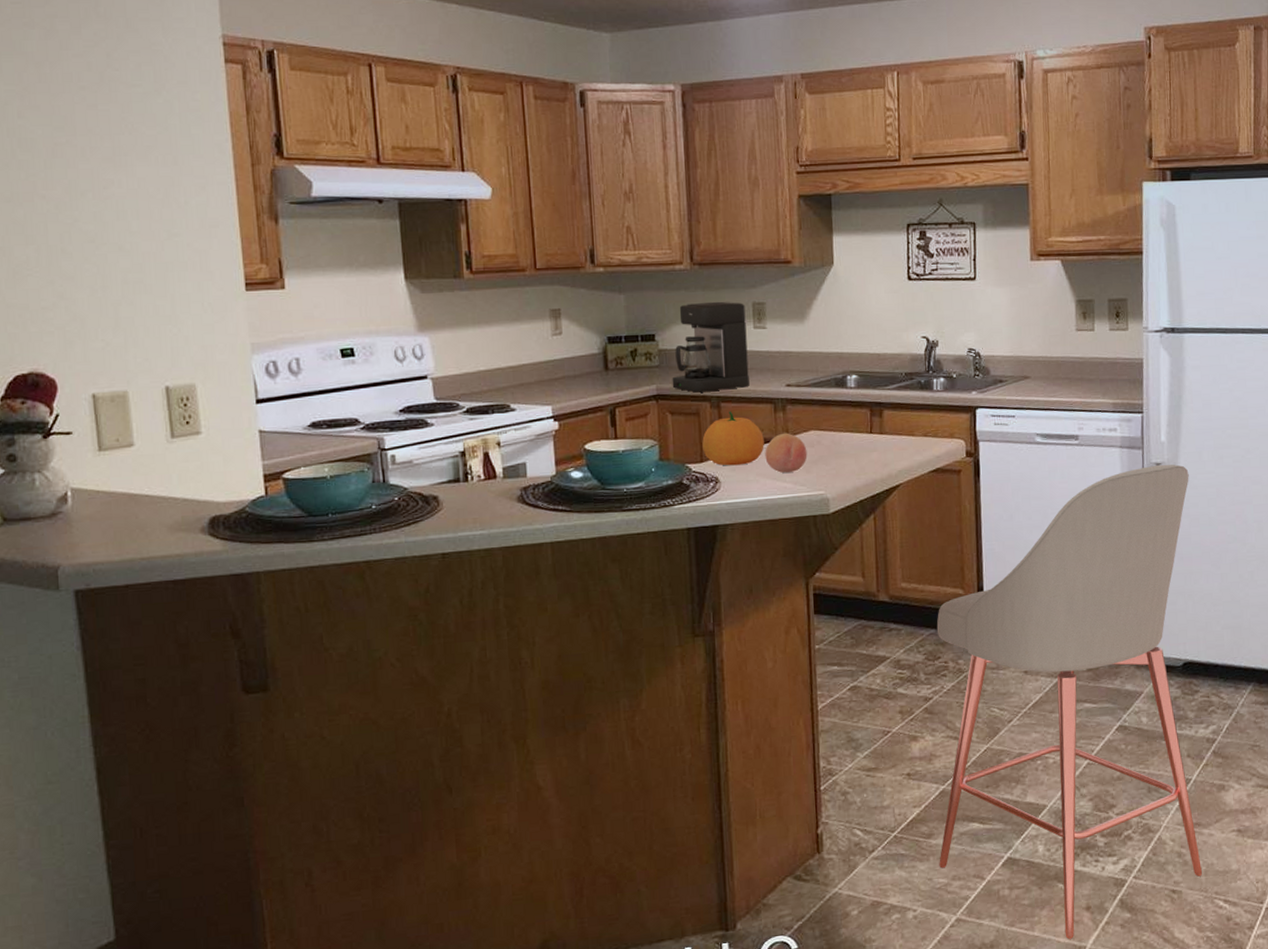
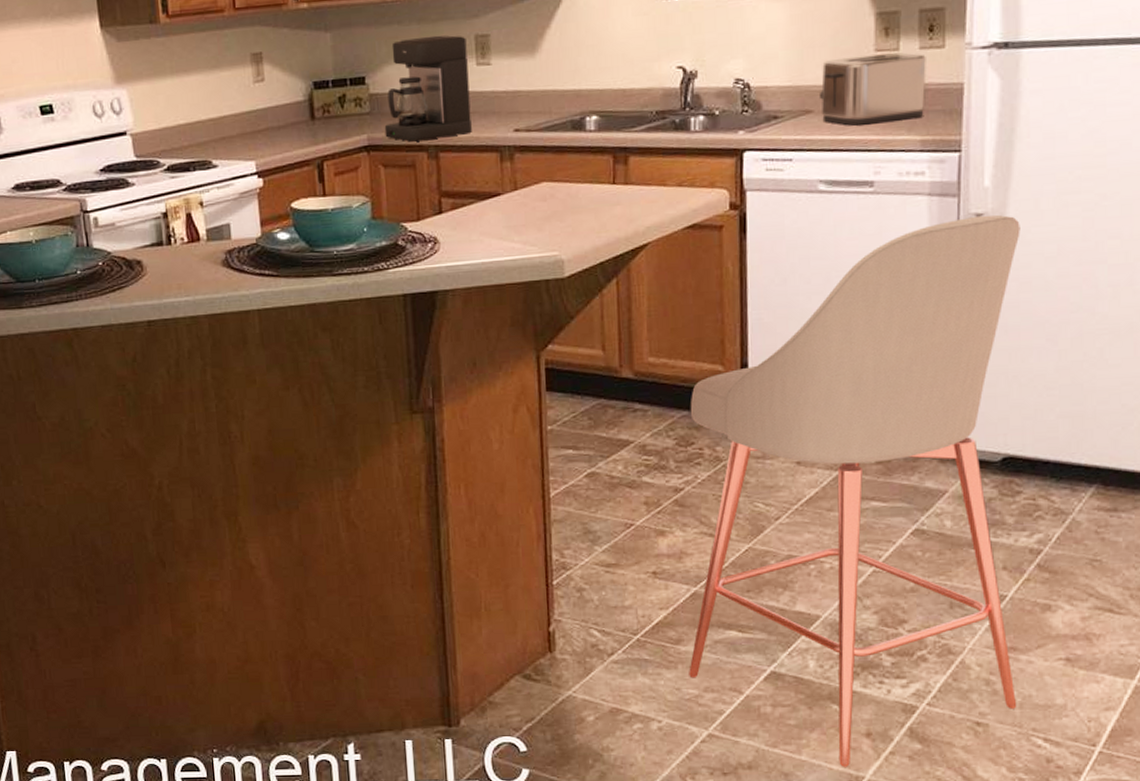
fruit: present [702,411,764,466] -> none [419,162,489,225]
fruit: present [765,433,808,473] -> none [489,185,539,231]
toaster: none [1035,333,1115,391] -> present [820,53,926,127]

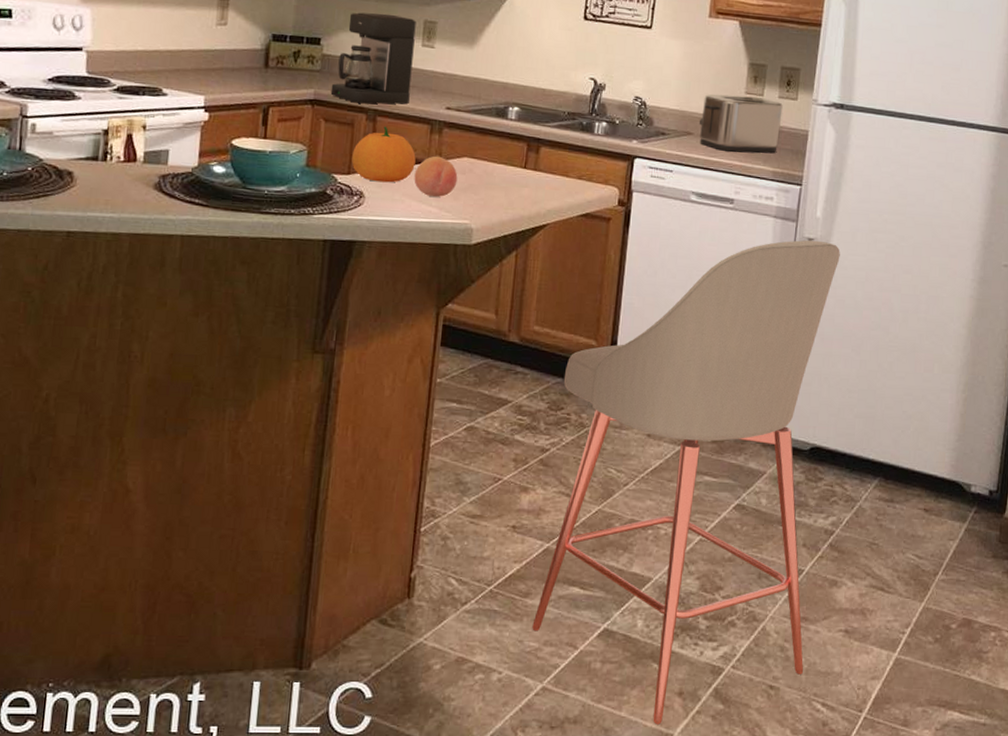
fruit: none [419,162,489,225] -> present [351,126,416,183]
fruit: none [489,185,539,231] -> present [414,156,458,197]

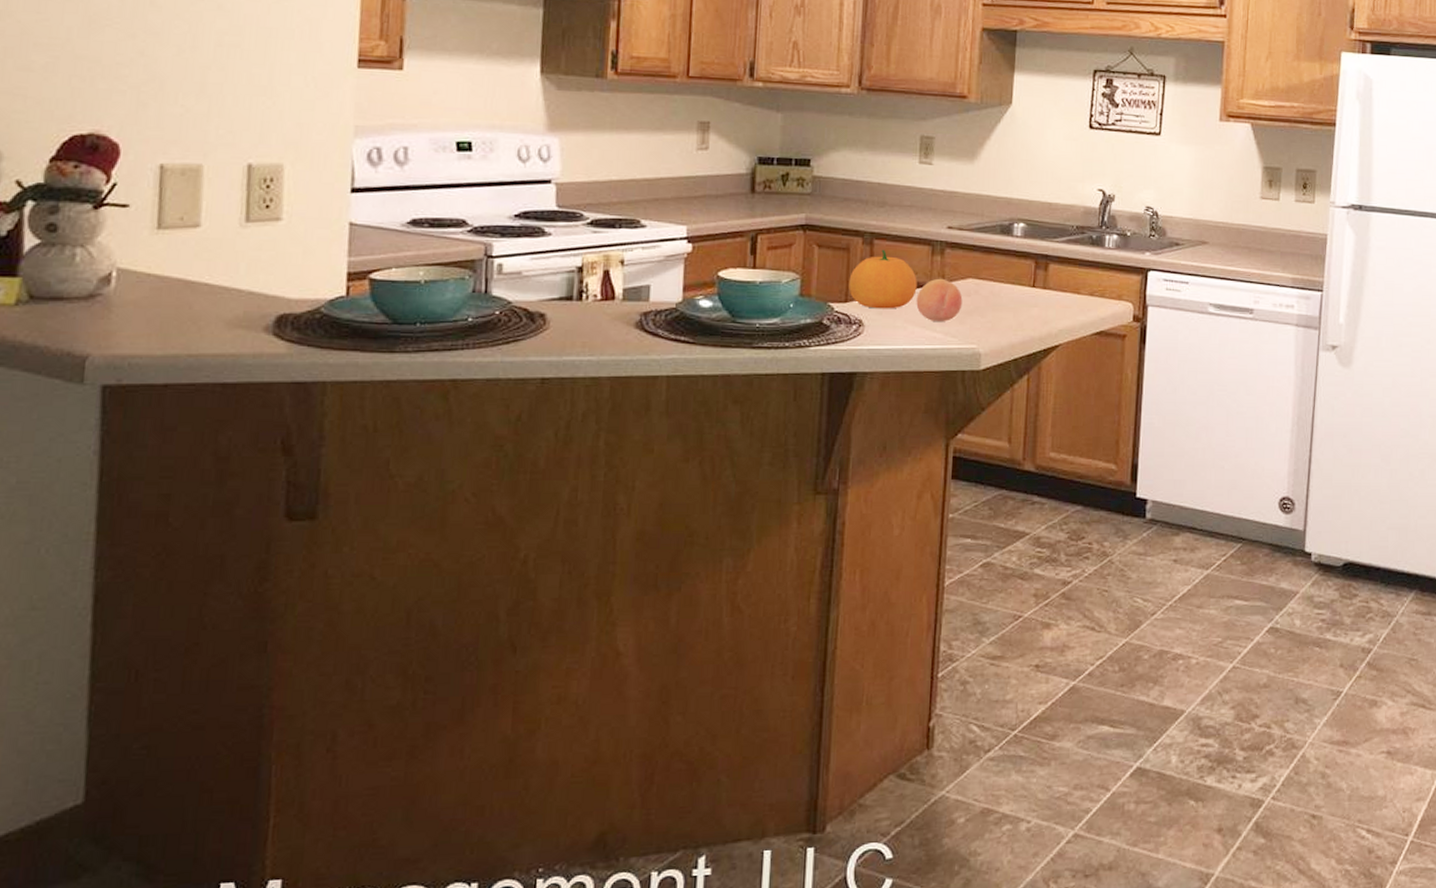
coffee maker: present [330,12,416,104] -> none [823,130,912,227]
bar stool: present [532,240,840,724] -> none [1061,347,1365,865]
toaster: present [699,94,783,154] -> none [1215,200,1300,261]

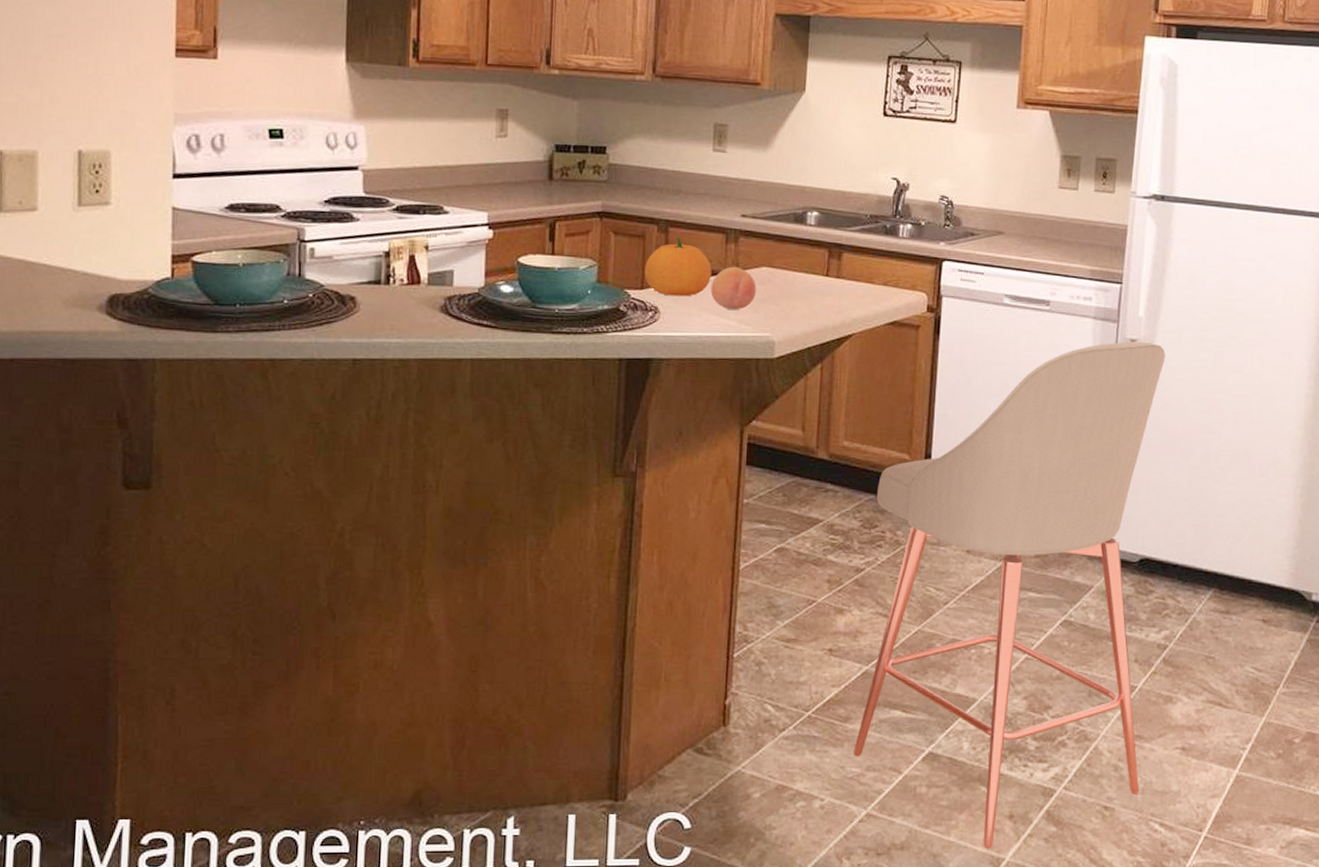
bar stool: none [1061,347,1365,865] -> present [853,341,1166,849]

